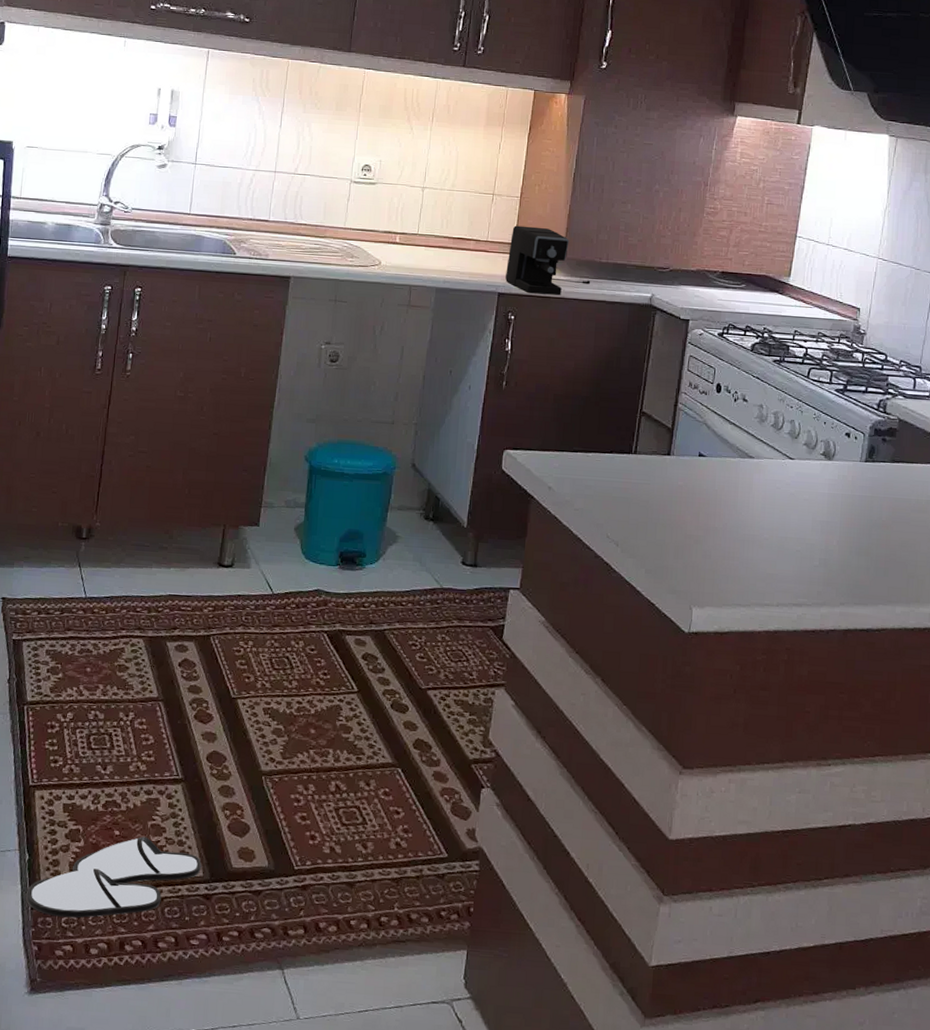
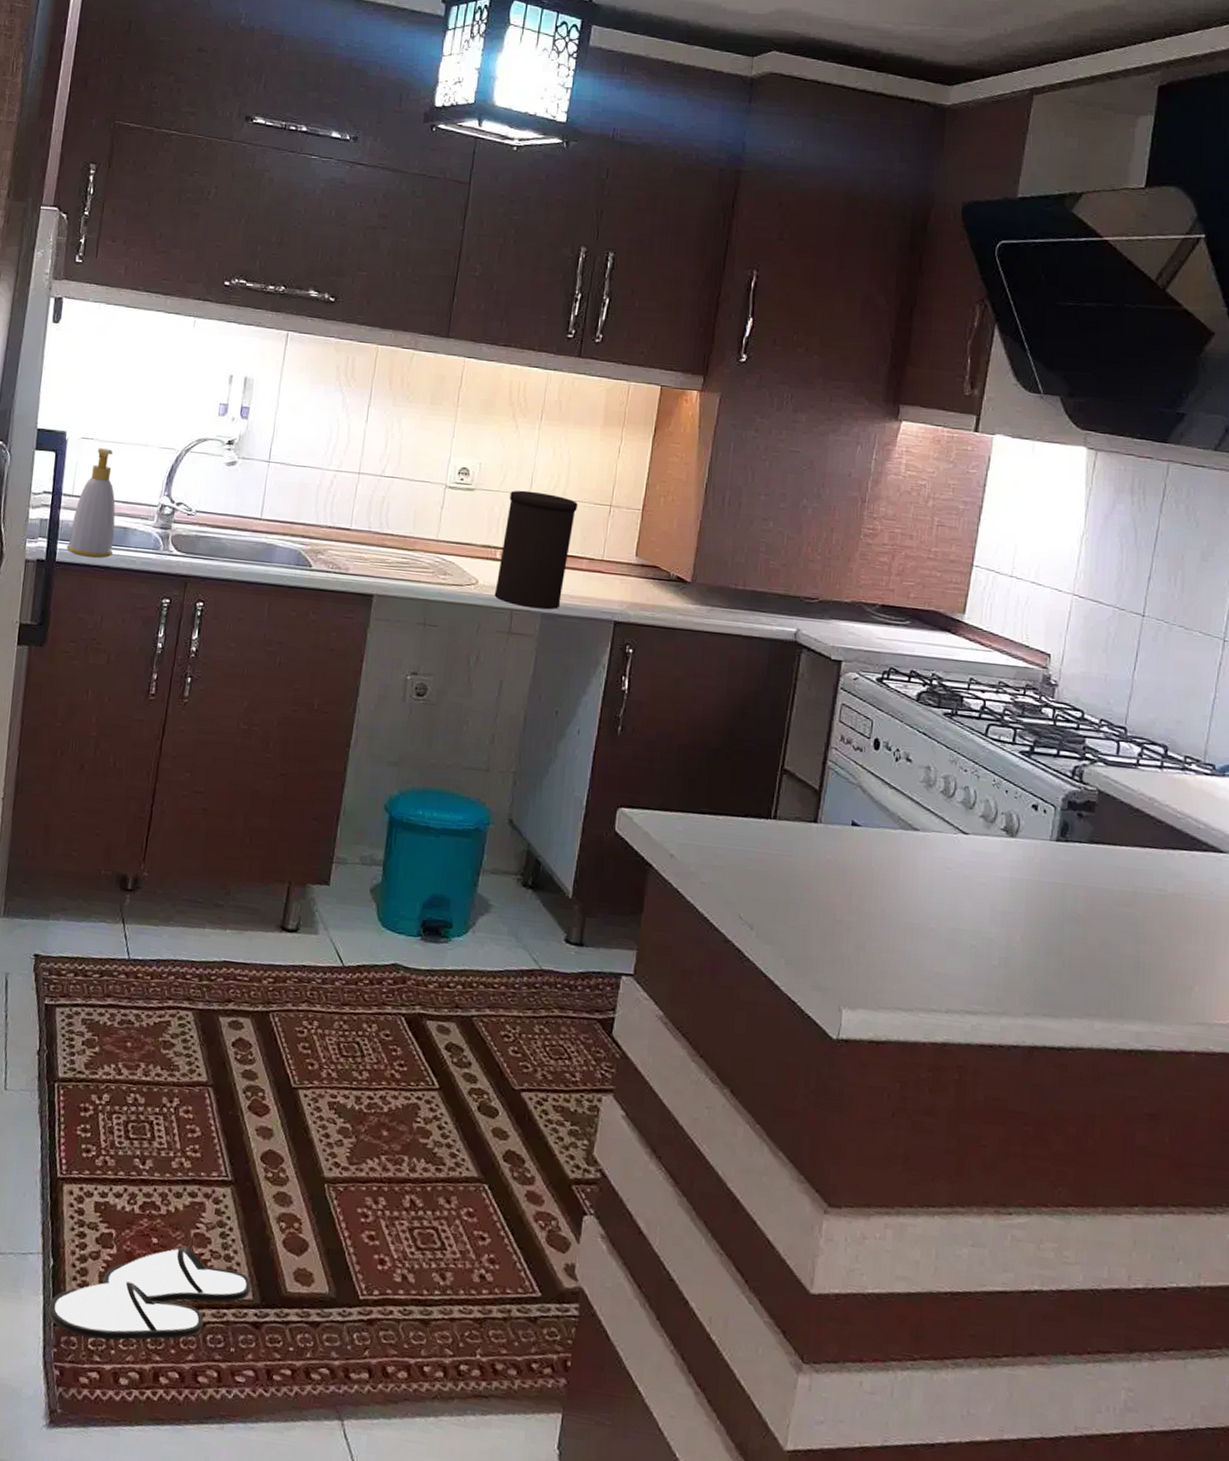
soap bottle: none [16,155,60,252] -> present [66,448,116,558]
canister: none [395,183,465,285] -> present [494,490,578,610]
coffee maker: present [505,225,591,295] -> none [623,543,724,627]

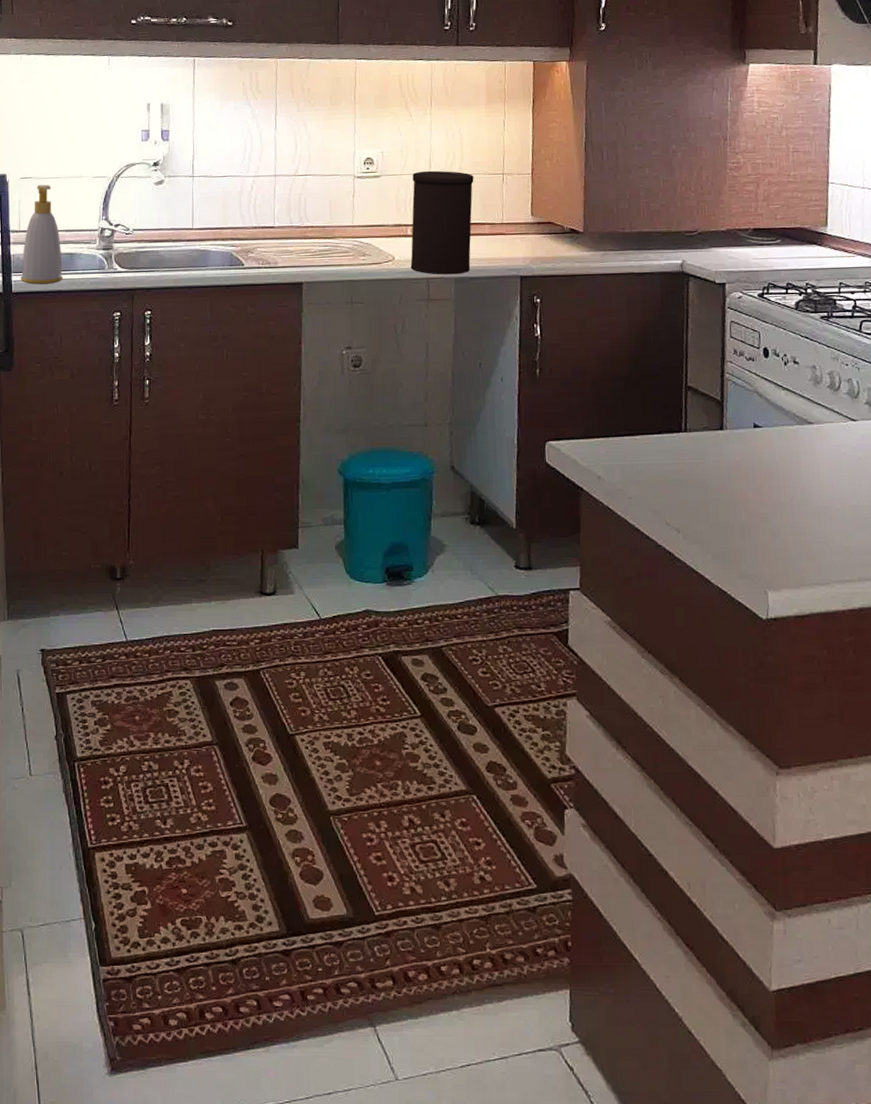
slippers: present [48,1247,251,1340] -> none [96,893,276,988]

